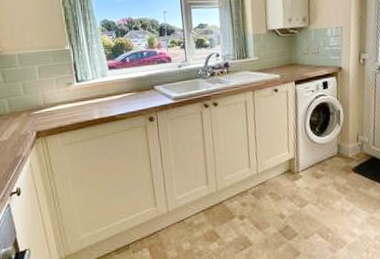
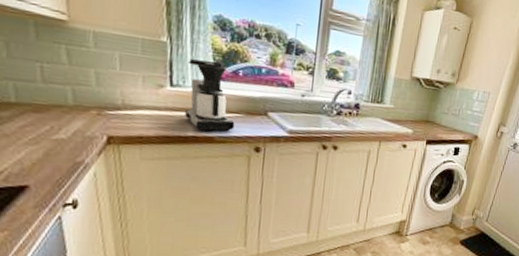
coffee maker: none [88,56,130,113] -> present [185,59,235,131]

